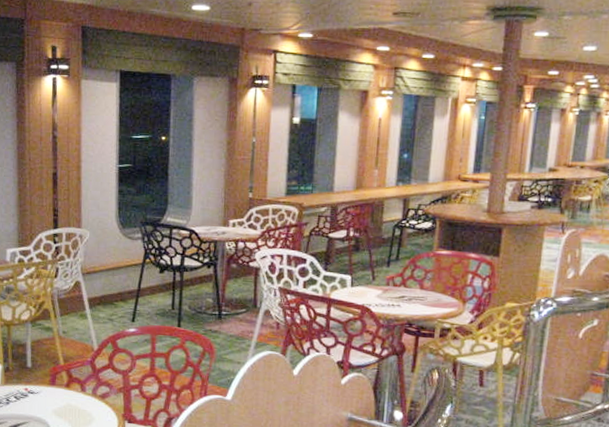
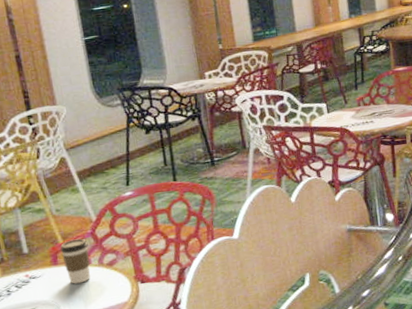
coffee cup: none [60,364,86,409] -> present [60,238,91,284]

